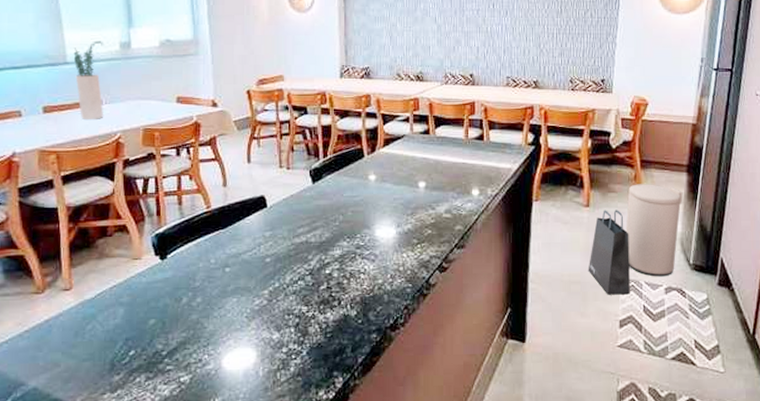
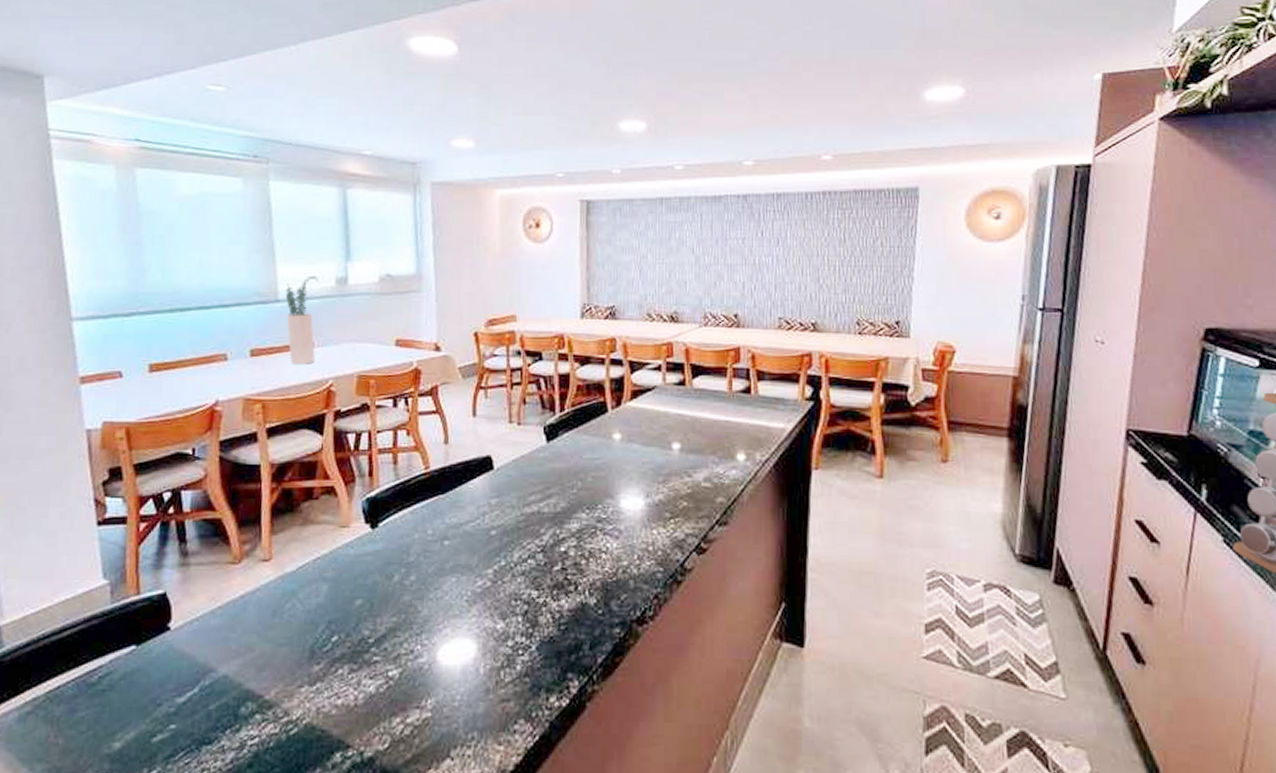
shopping bag: present [588,210,630,295] -> none [882,482,938,591]
pedal bin: present [625,184,683,277] -> none [930,451,1004,570]

